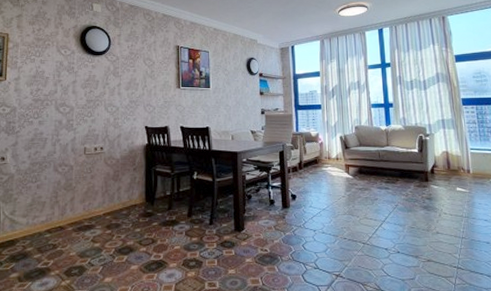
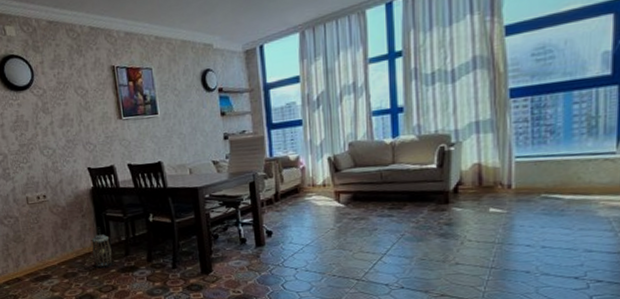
lantern: none [138,181,156,221] -> present [90,227,113,269]

